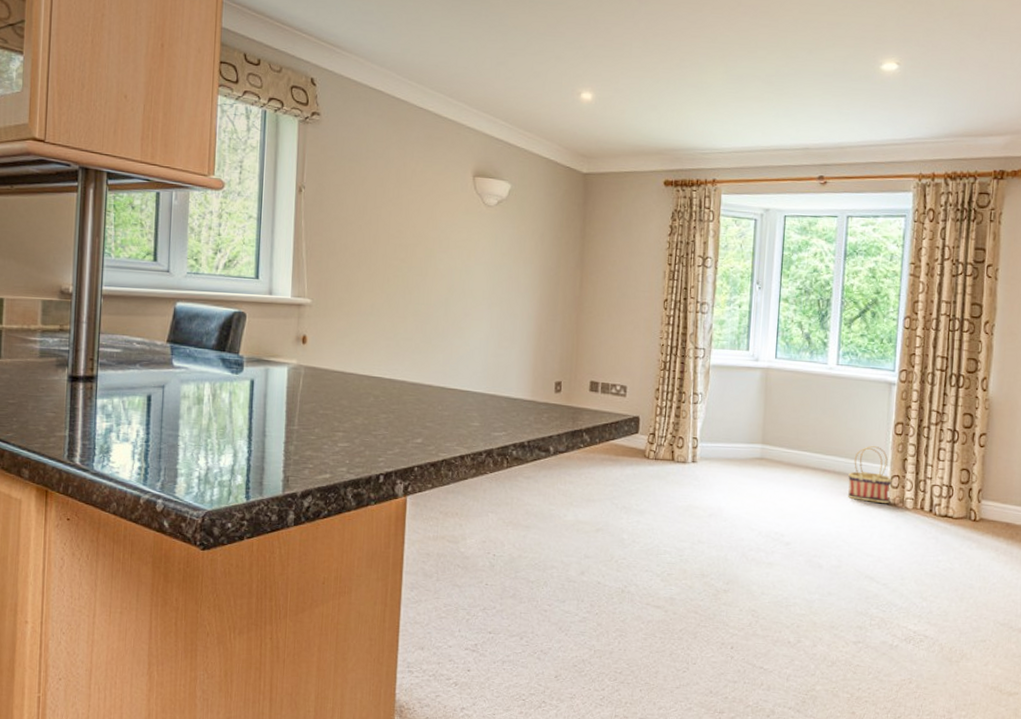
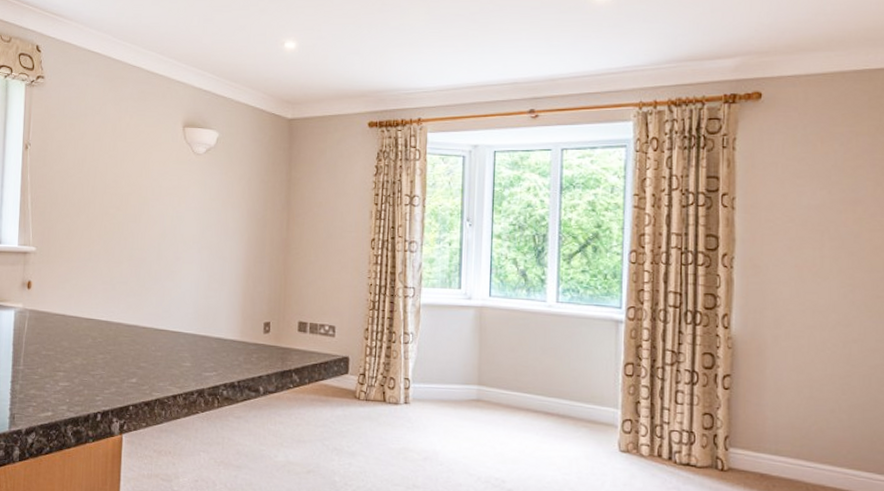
basket: present [848,445,892,503] -> none [574,387,624,449]

